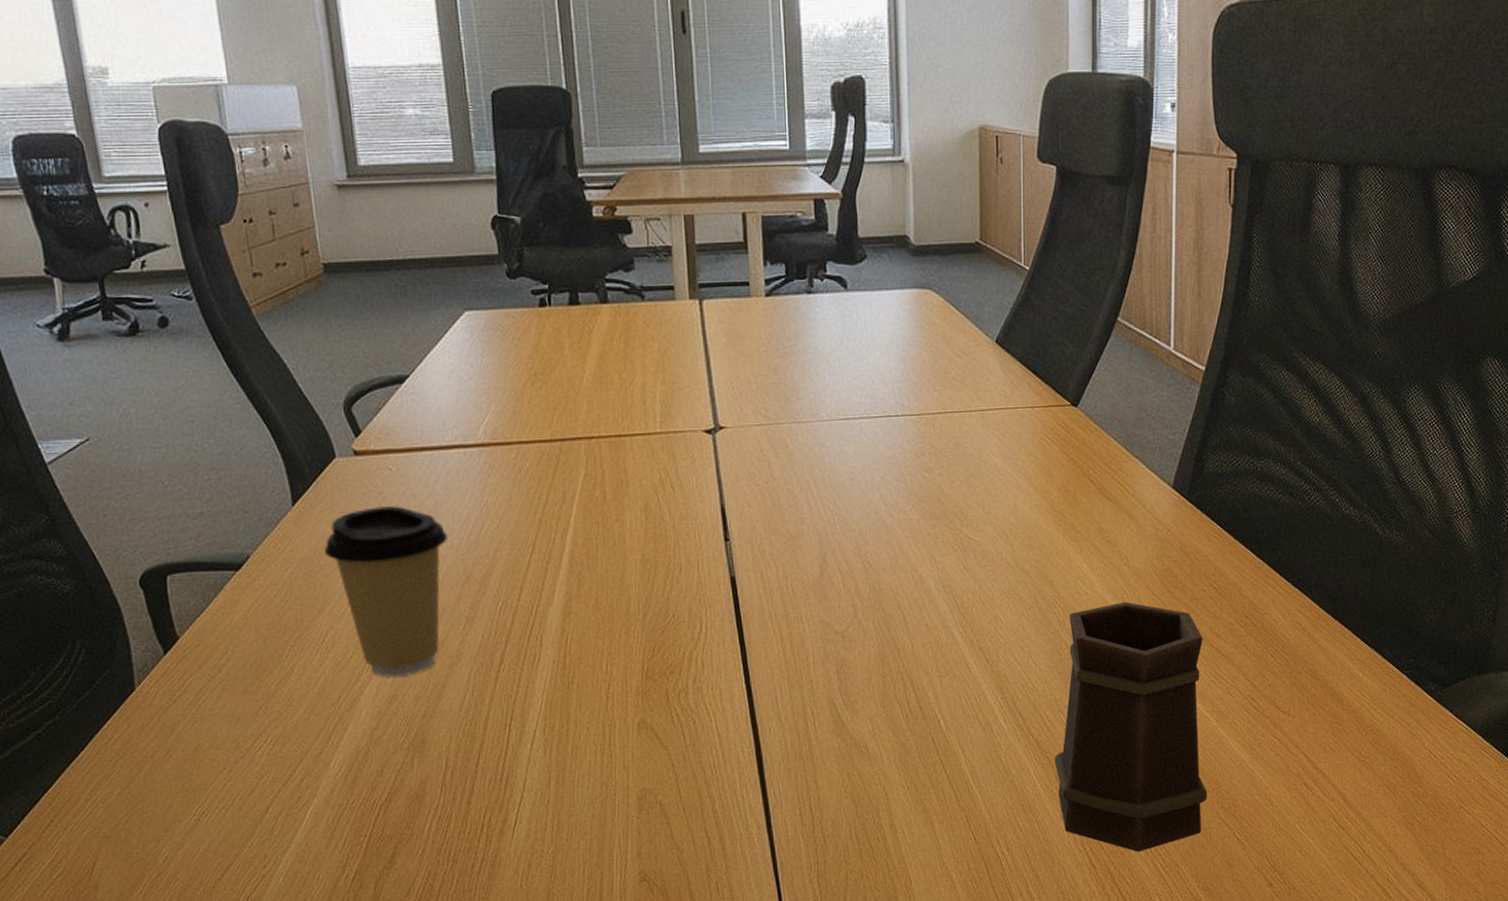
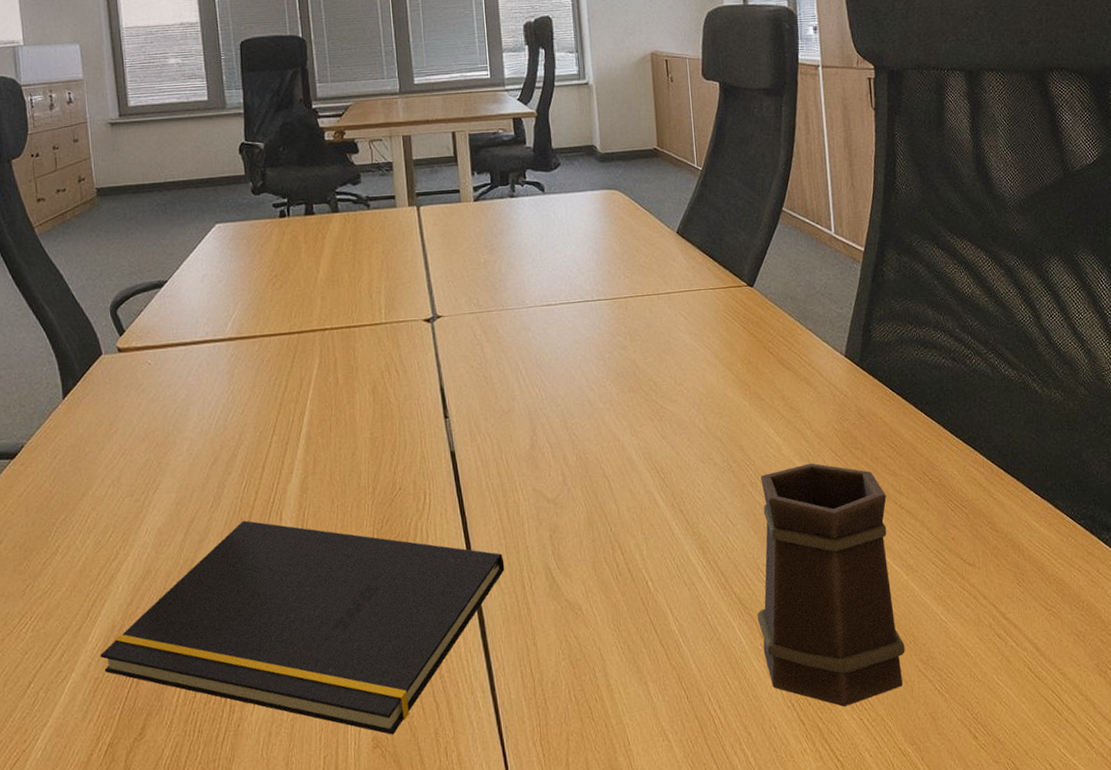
coffee cup: present [324,506,447,677] -> none [90,396,198,554]
notepad: none [344,644,786,869] -> present [100,520,505,735]

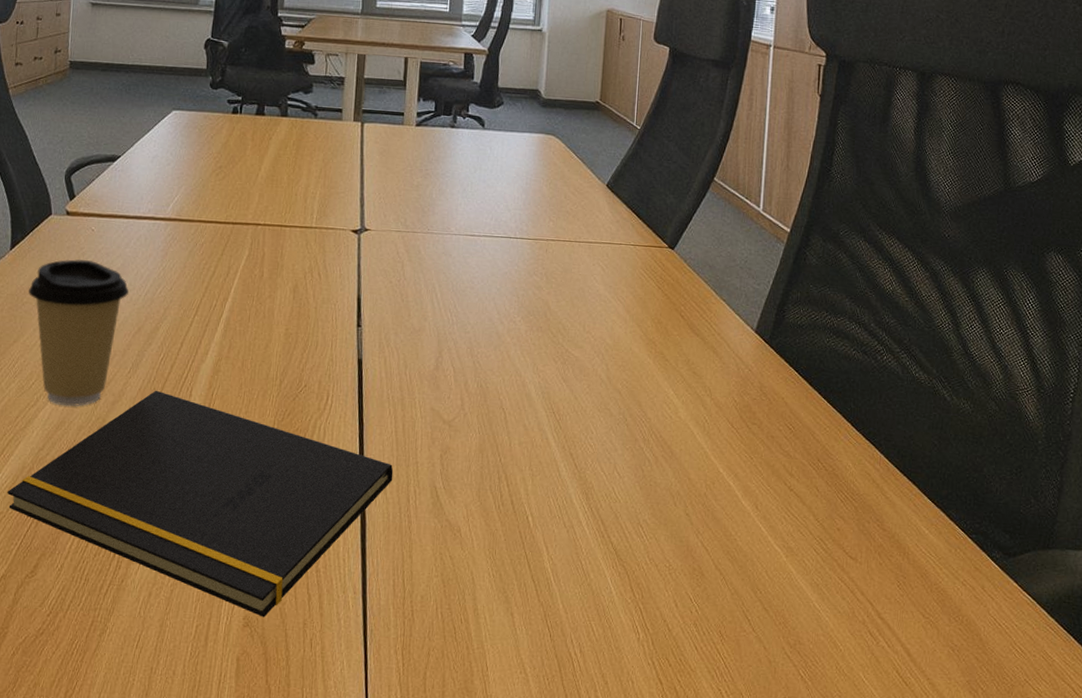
coffee cup: none [90,396,198,554] -> present [29,259,129,407]
mug: present [757,463,905,707] -> none [630,430,777,674]

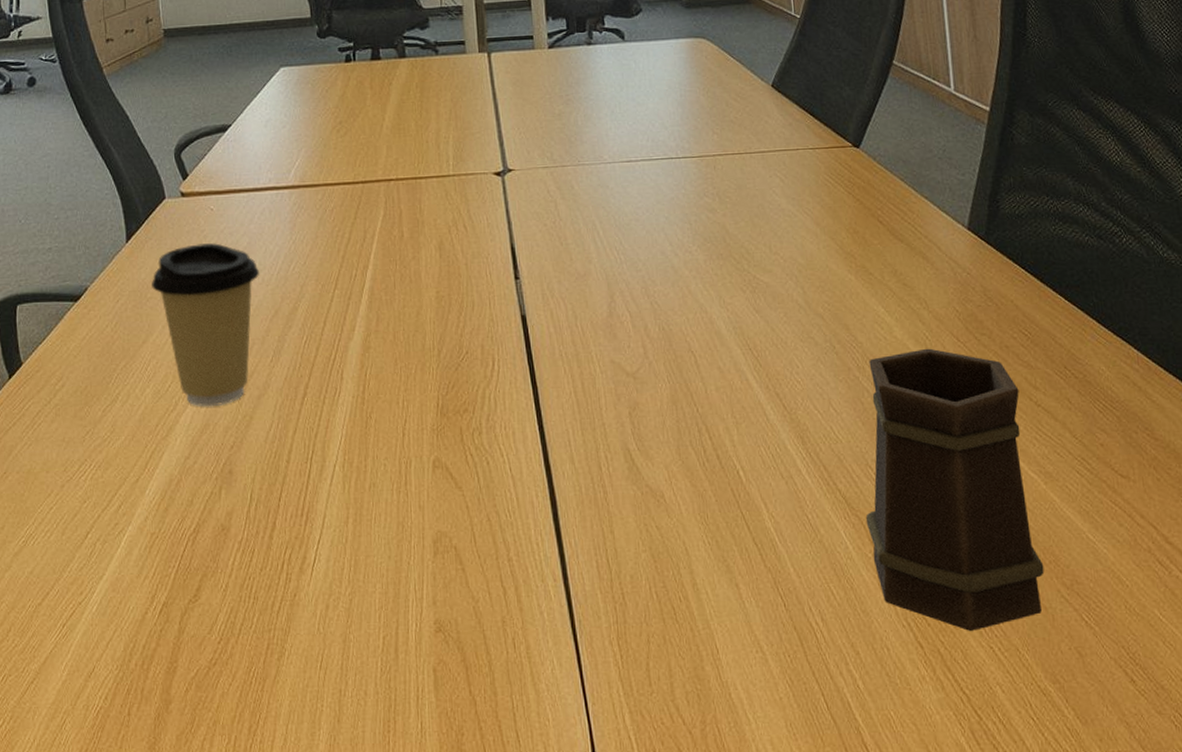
notepad: present [7,390,394,618] -> none [157,377,579,620]
mug: none [630,430,777,674] -> present [865,348,1045,631]

